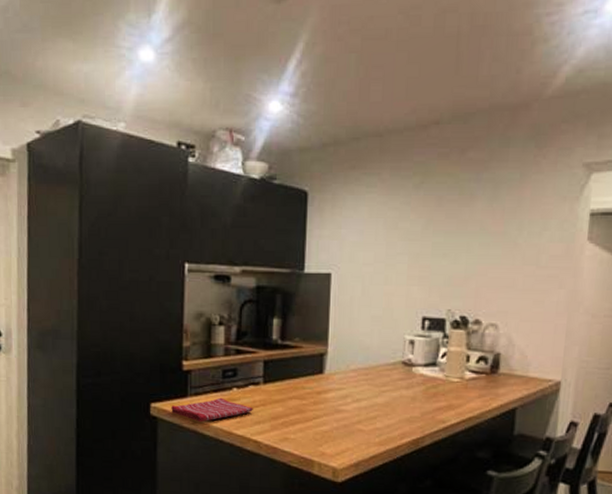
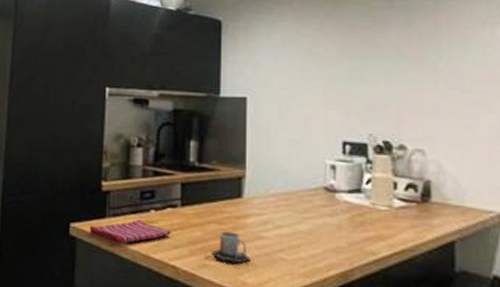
mug: none [293,406,330,435] -> present [212,231,250,263]

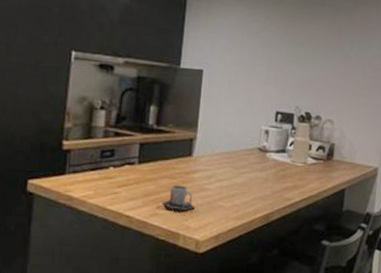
dish towel: present [90,219,171,245] -> none [48,175,127,199]

